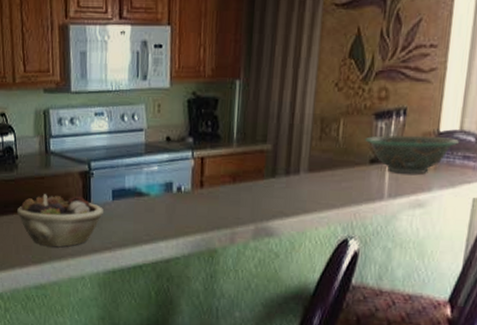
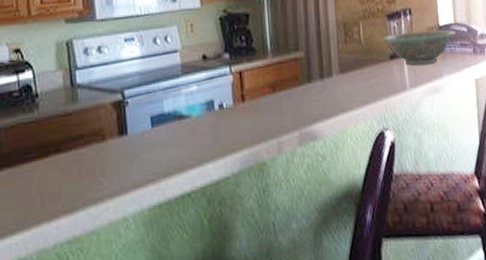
succulent planter: present [17,194,103,247] -> none [41,128,143,191]

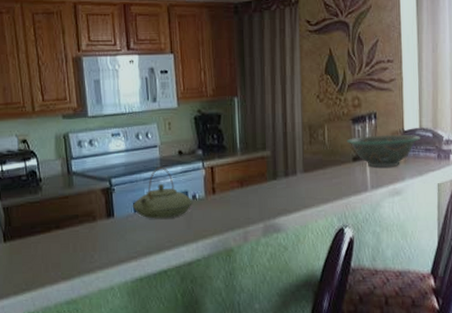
teapot: none [149,73,221,134] -> present [132,166,194,219]

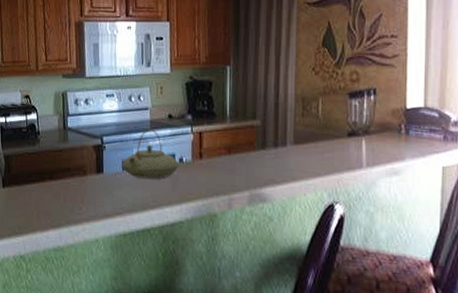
decorative bowl: present [346,134,420,168] -> none [341,111,424,146]

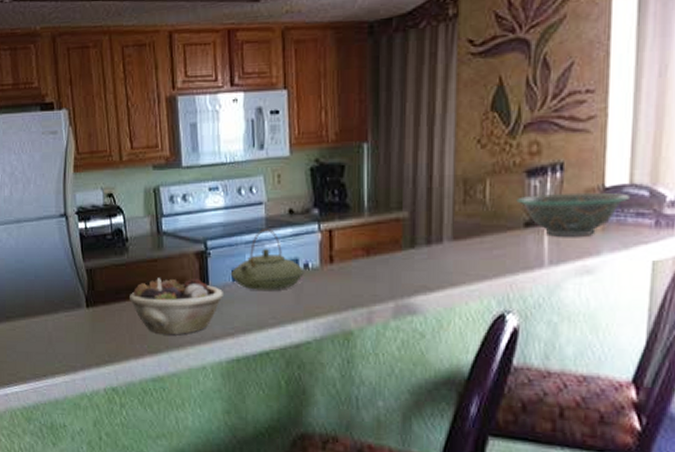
succulent planter: none [38,165,115,212] -> present [130,278,223,334]
decorative bowl: none [341,111,424,146] -> present [516,192,629,237]

